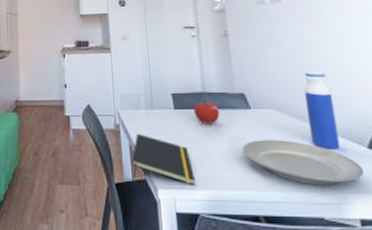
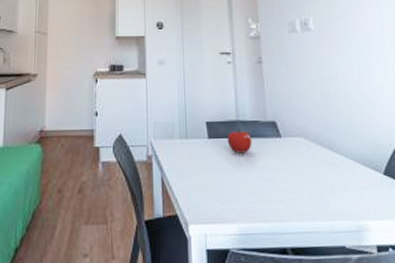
notepad: present [132,133,196,186] -> none [163,165,227,219]
plate: present [241,140,364,186] -> none [272,168,381,214]
water bottle: present [304,71,340,149] -> none [330,99,360,177]

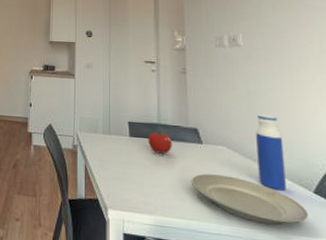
plate: none [272,168,381,214] -> present [190,173,309,225]
water bottle: none [330,99,360,177] -> present [256,114,286,191]

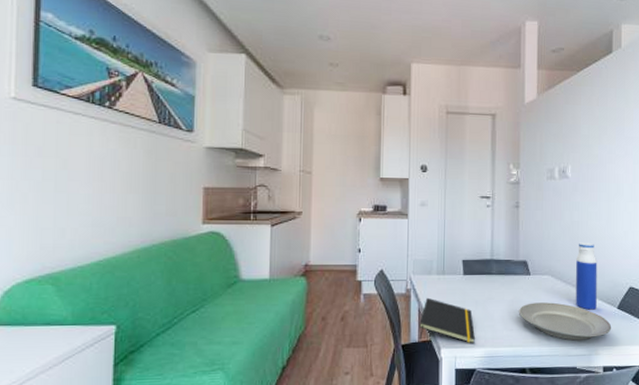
notepad: none [86,155,145,210] -> present [419,297,476,344]
fruit: present [148,131,172,154] -> none [481,266,503,289]

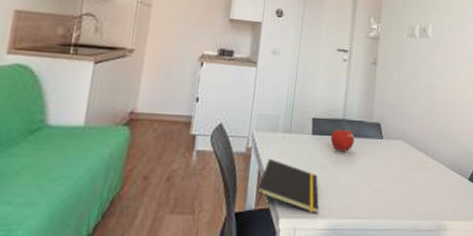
fruit: none [481,266,503,289] -> present [330,127,355,152]
plate: present [518,302,612,341] -> none [367,170,462,214]
water bottle: present [576,243,597,310] -> none [427,107,452,180]

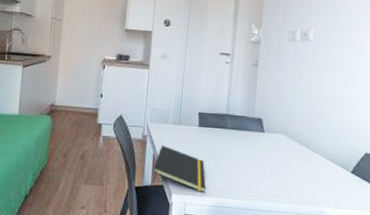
fruit: present [330,127,355,152] -> none [215,121,238,142]

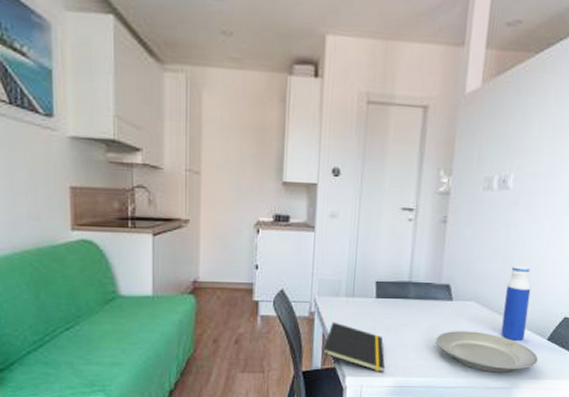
plate: none [250,159,344,201] -> present [435,331,538,373]
water bottle: none [308,105,334,172] -> present [501,266,532,341]

